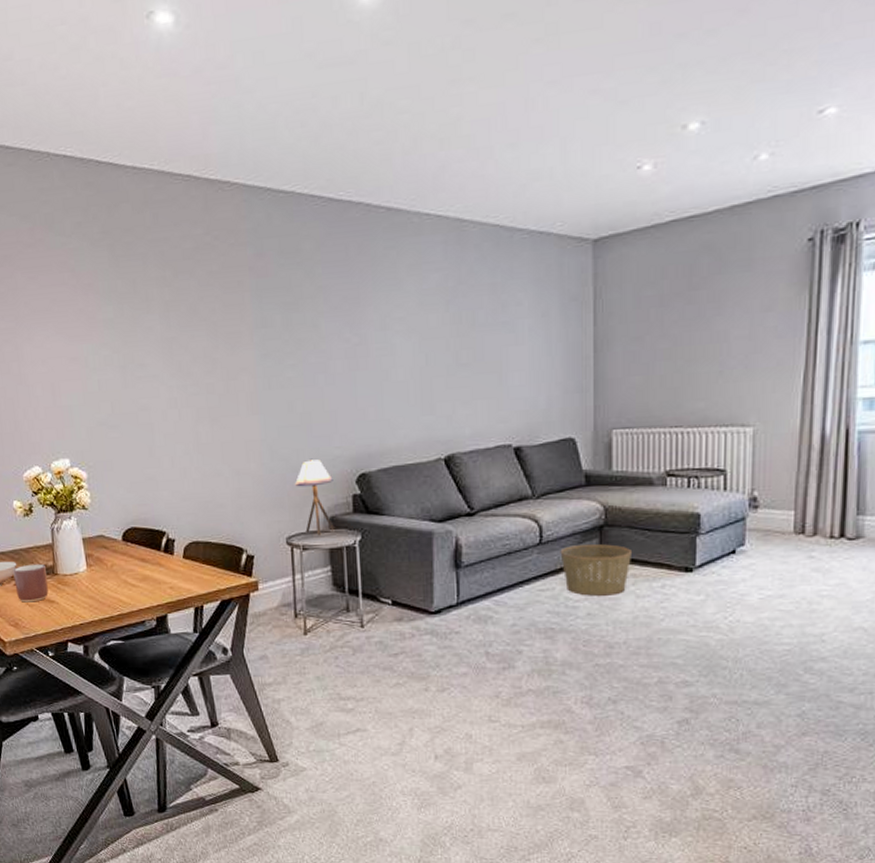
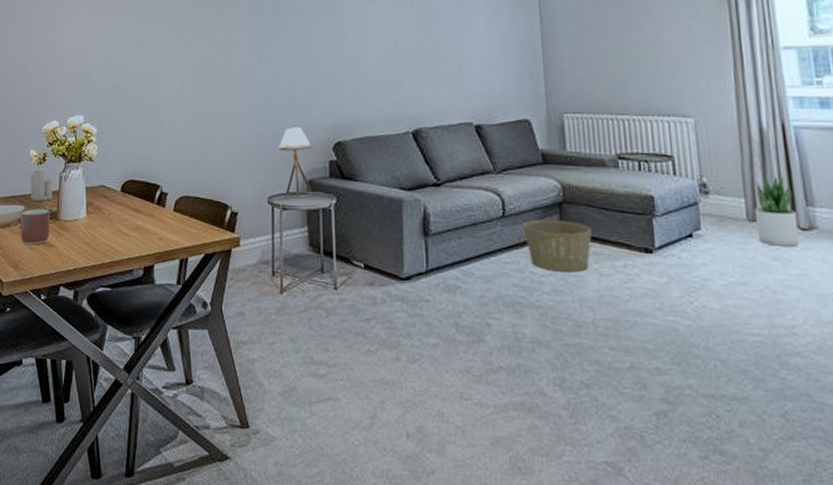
candle: none [18,518,46,556] -> present [30,166,53,201]
planter: none [802,486,845,557] -> present [754,177,799,246]

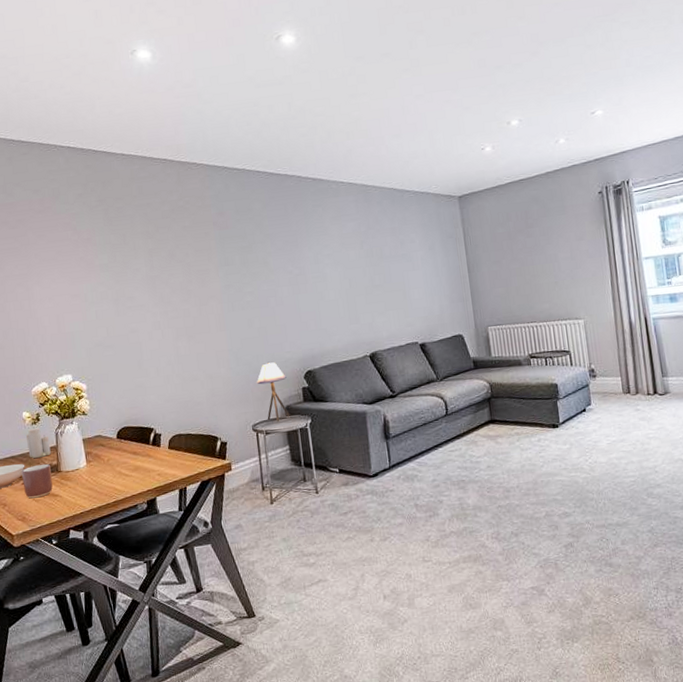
basket: present [523,220,592,272] -> none [462,411,514,453]
planter: present [754,177,799,246] -> none [627,357,658,410]

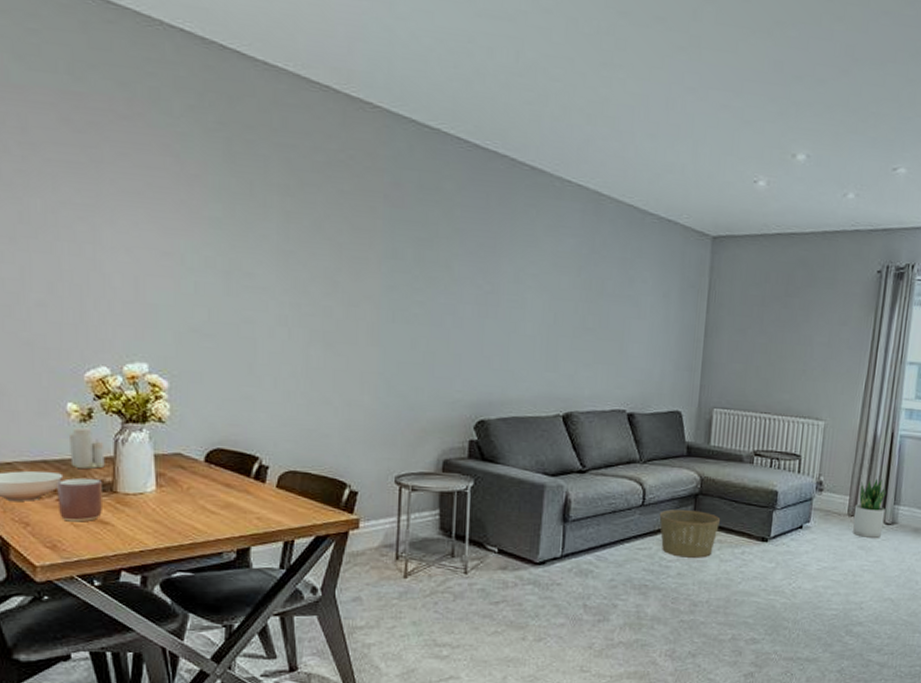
table lamp: present [256,362,290,422] -> none [409,399,451,478]
basket: none [462,411,514,453] -> present [659,509,720,558]
planter: none [627,357,658,410] -> present [852,478,886,538]

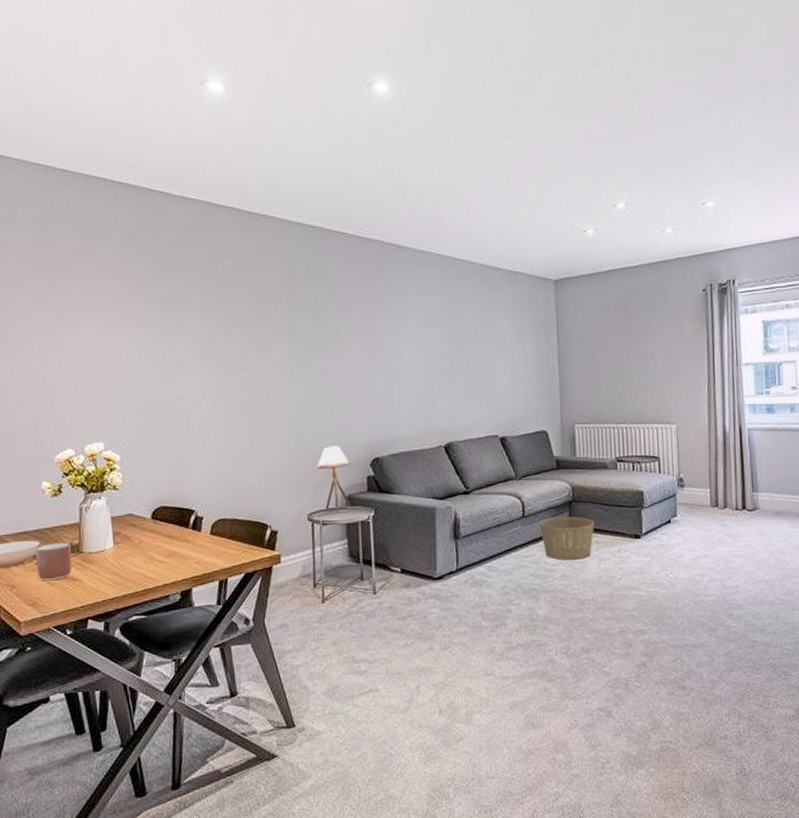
candle: present [70,424,105,469] -> none [45,498,73,535]
table lamp: none [409,399,451,478] -> present [316,445,351,513]
planter: present [852,478,886,538] -> none [716,470,746,525]

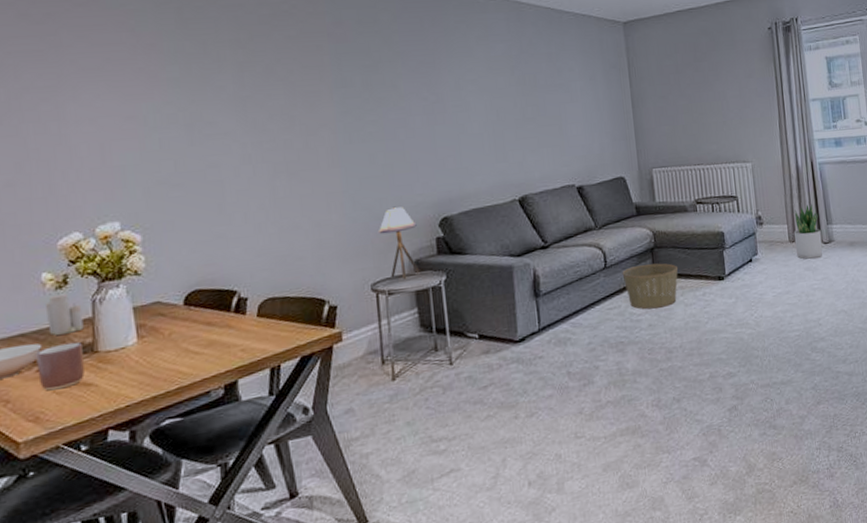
candle: none [45,498,73,535] -> present [46,291,84,335]
planter: none [716,470,746,525] -> present [793,204,823,259]

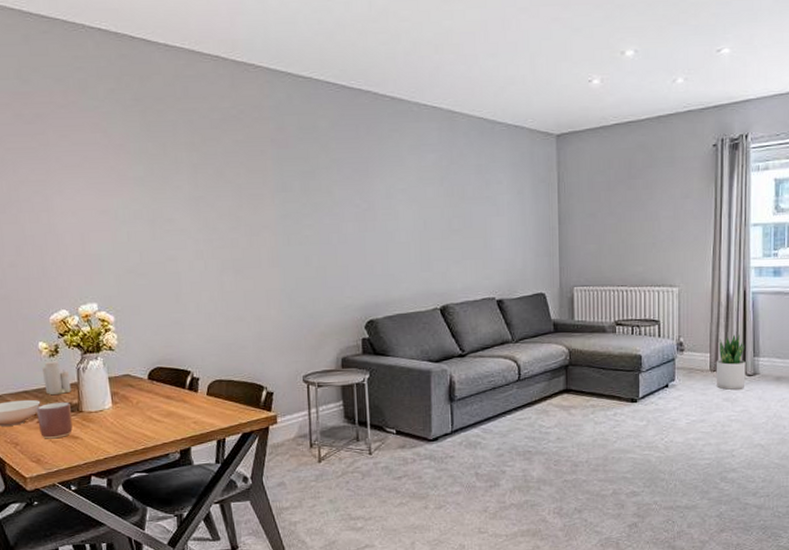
table lamp: present [377,206,420,280] -> none [310,306,346,374]
basket: present [622,263,678,310] -> none [535,380,590,423]

